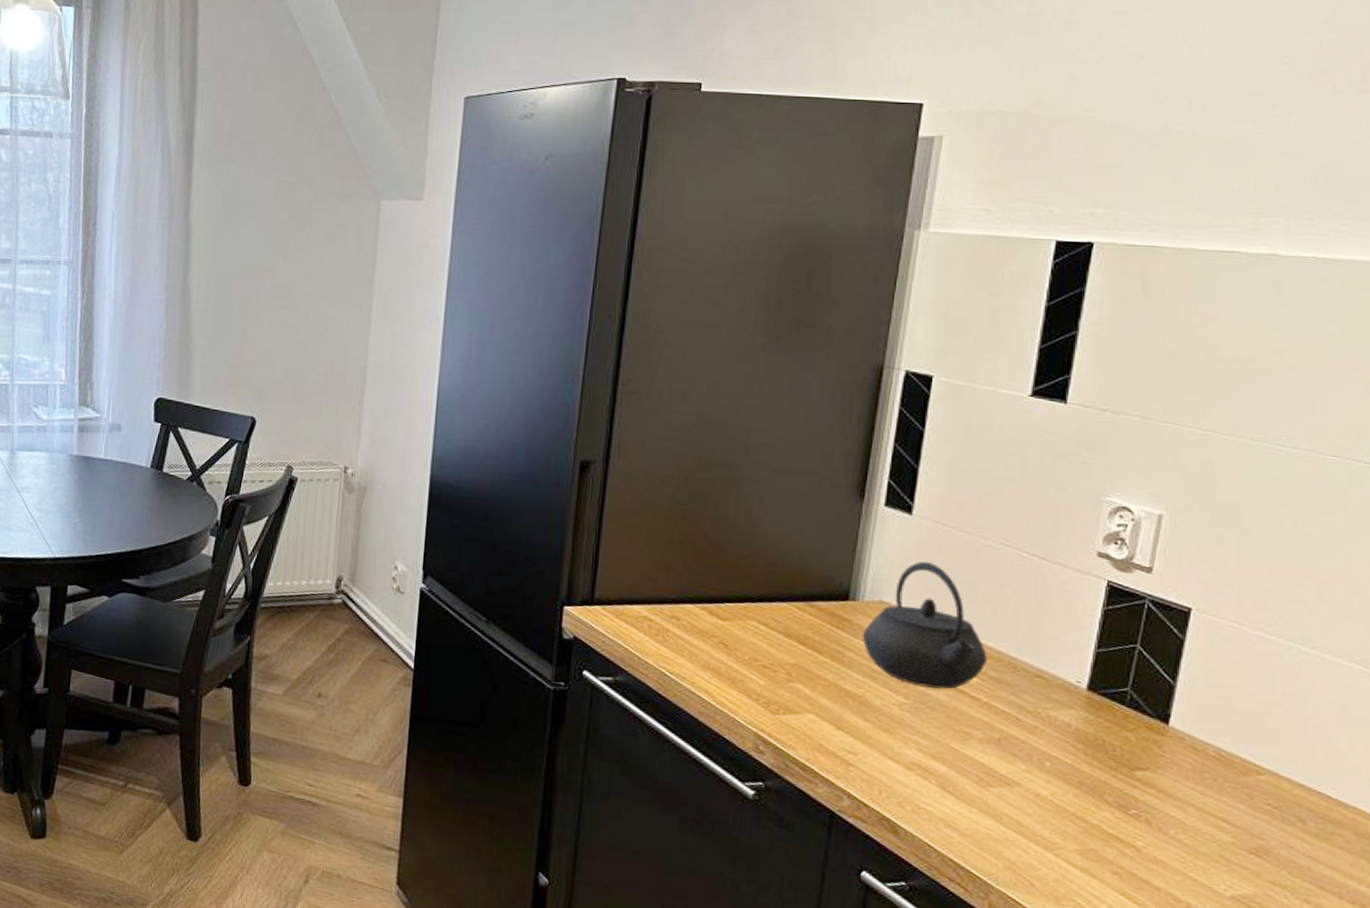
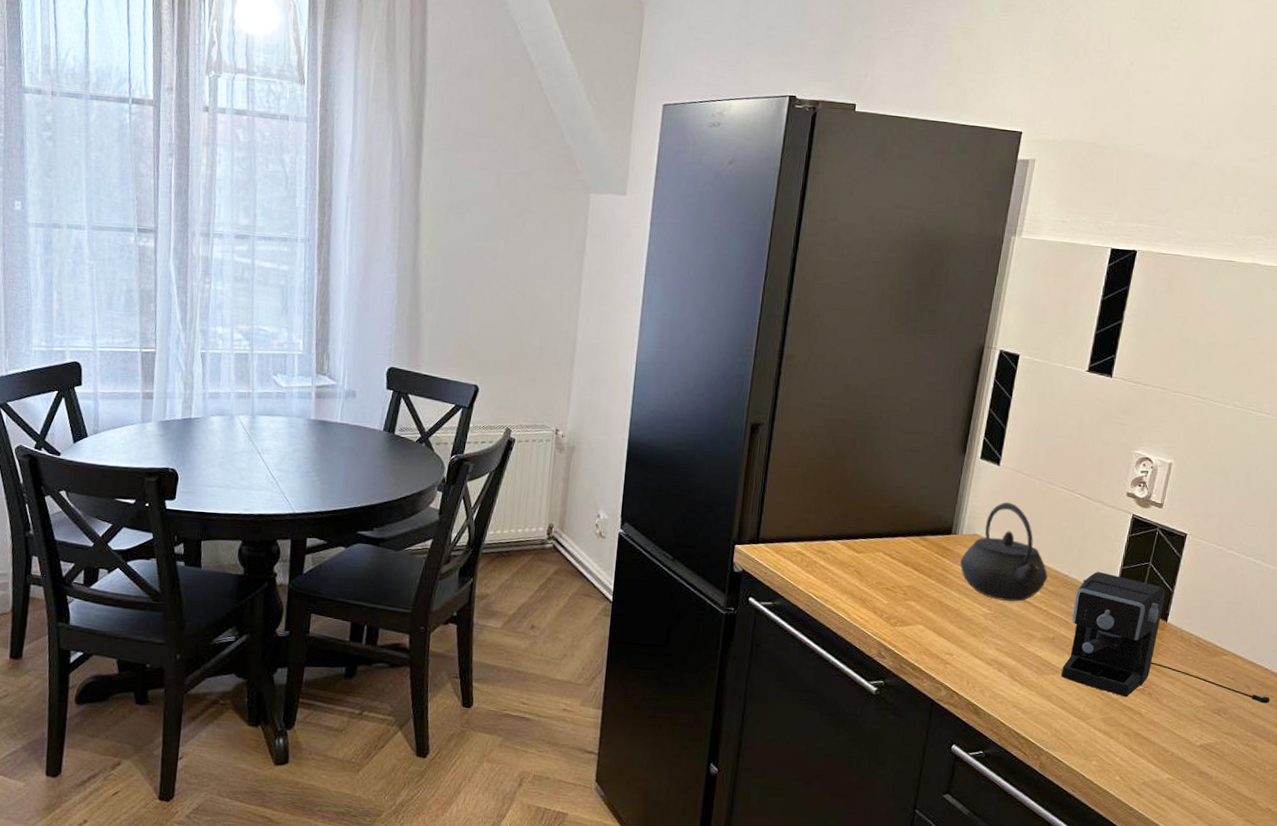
coffee maker: none [1014,654,1339,845] -> present [1061,572,1270,704]

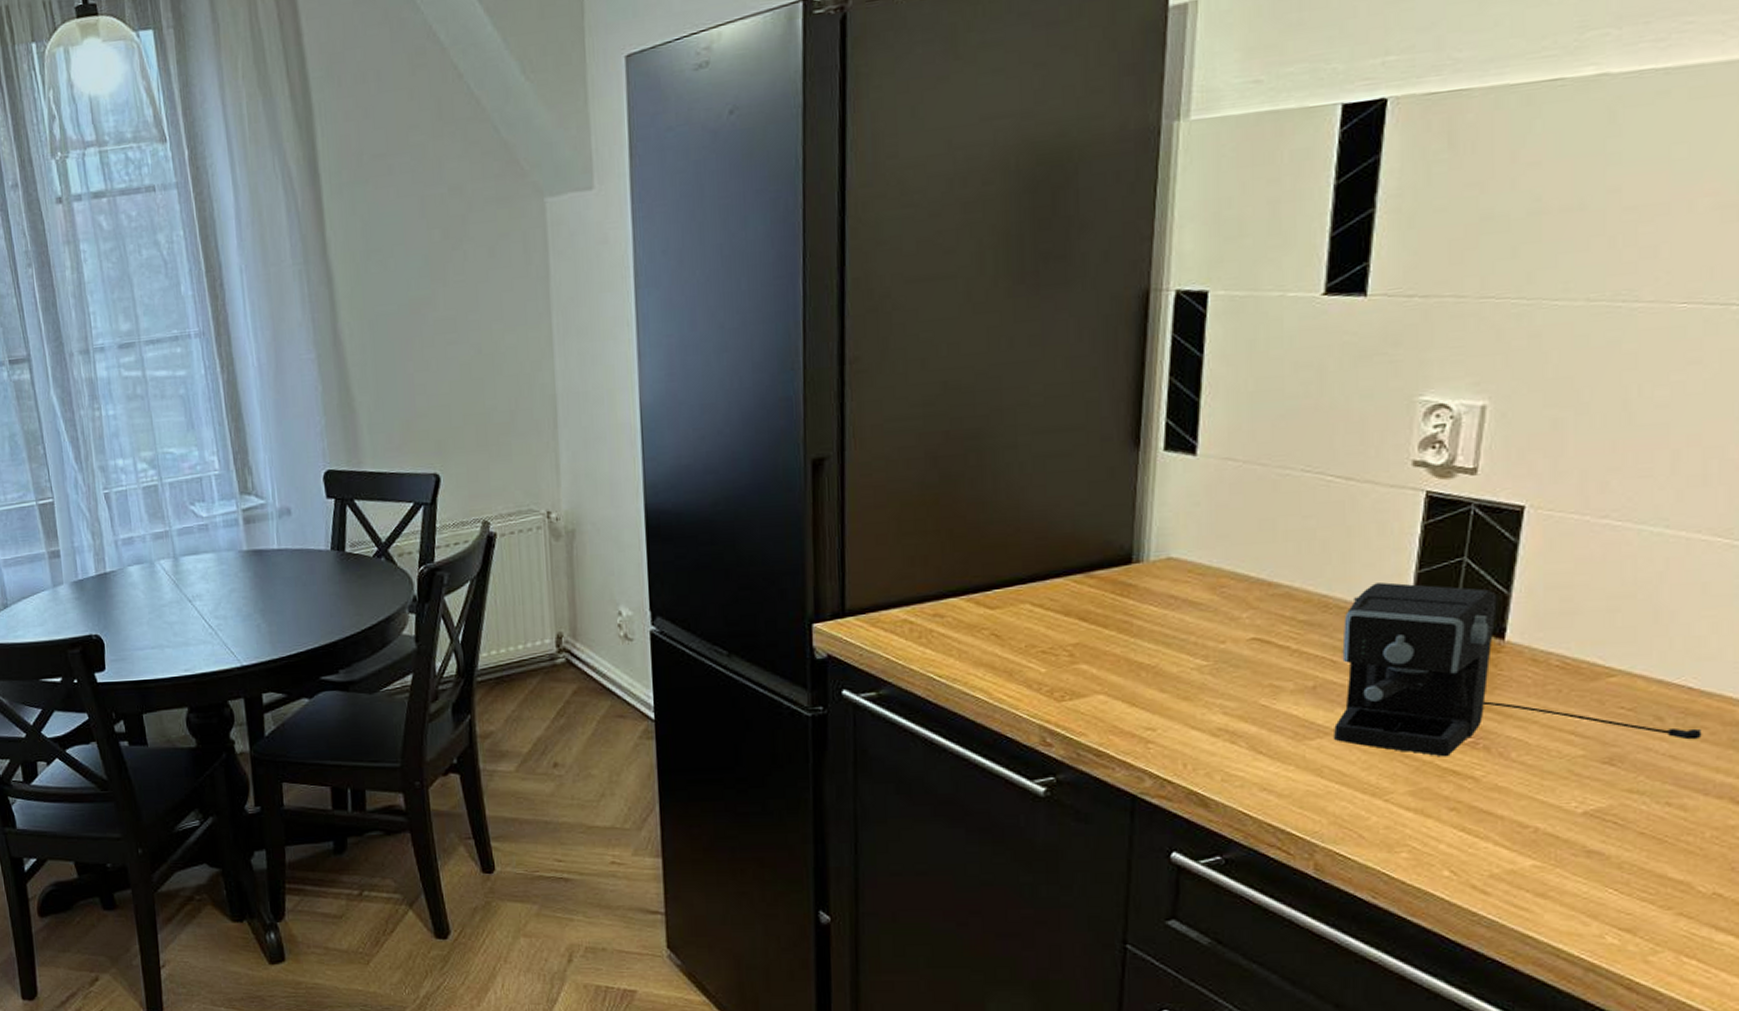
kettle: present [959,502,1048,602] -> none [1150,504,1294,645]

